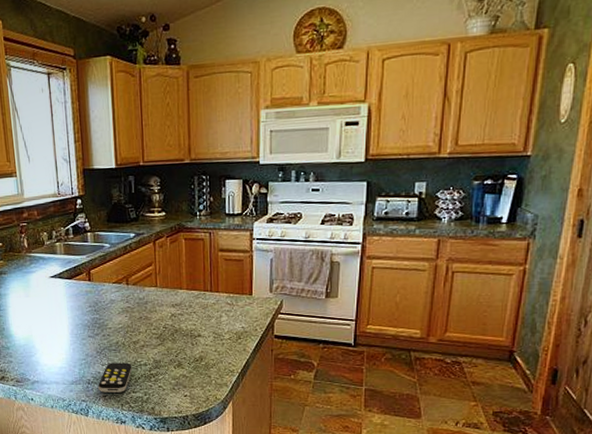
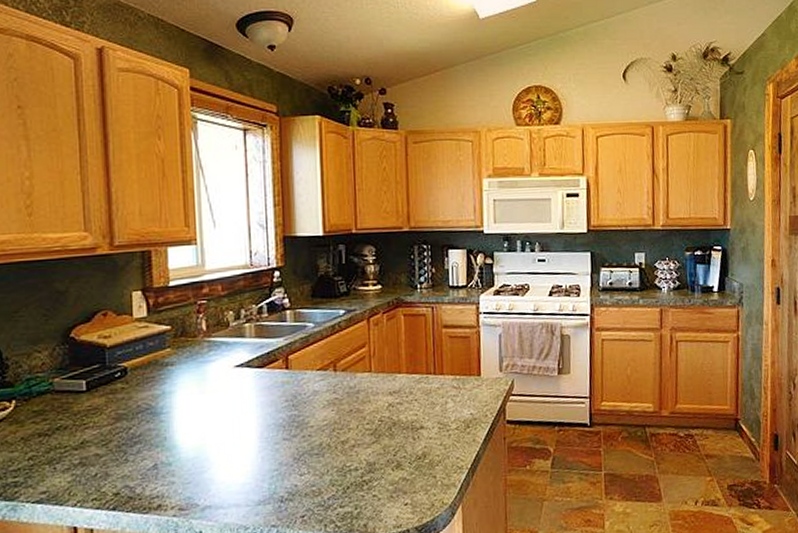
remote control: present [98,362,132,393] -> none [294,469,340,512]

